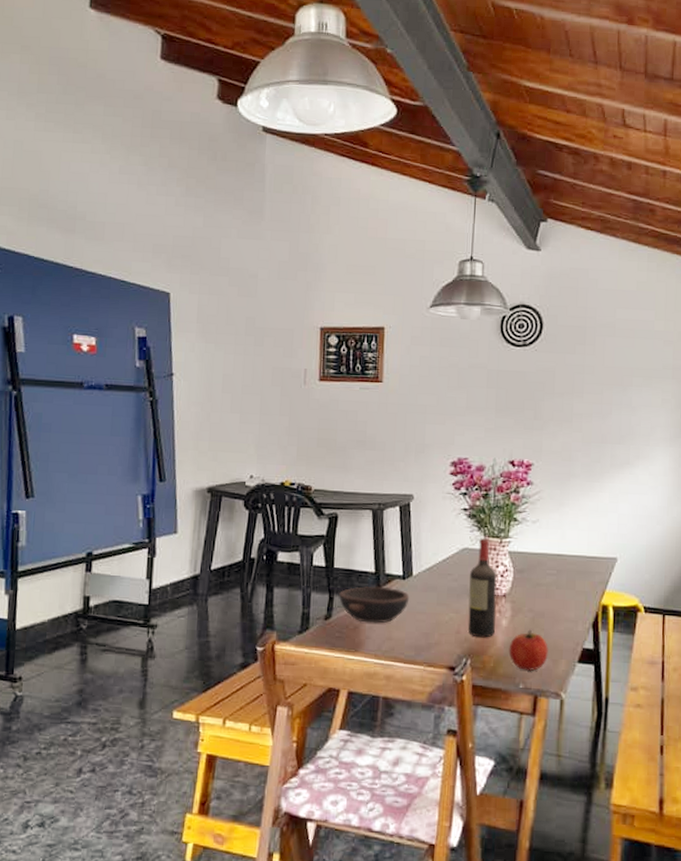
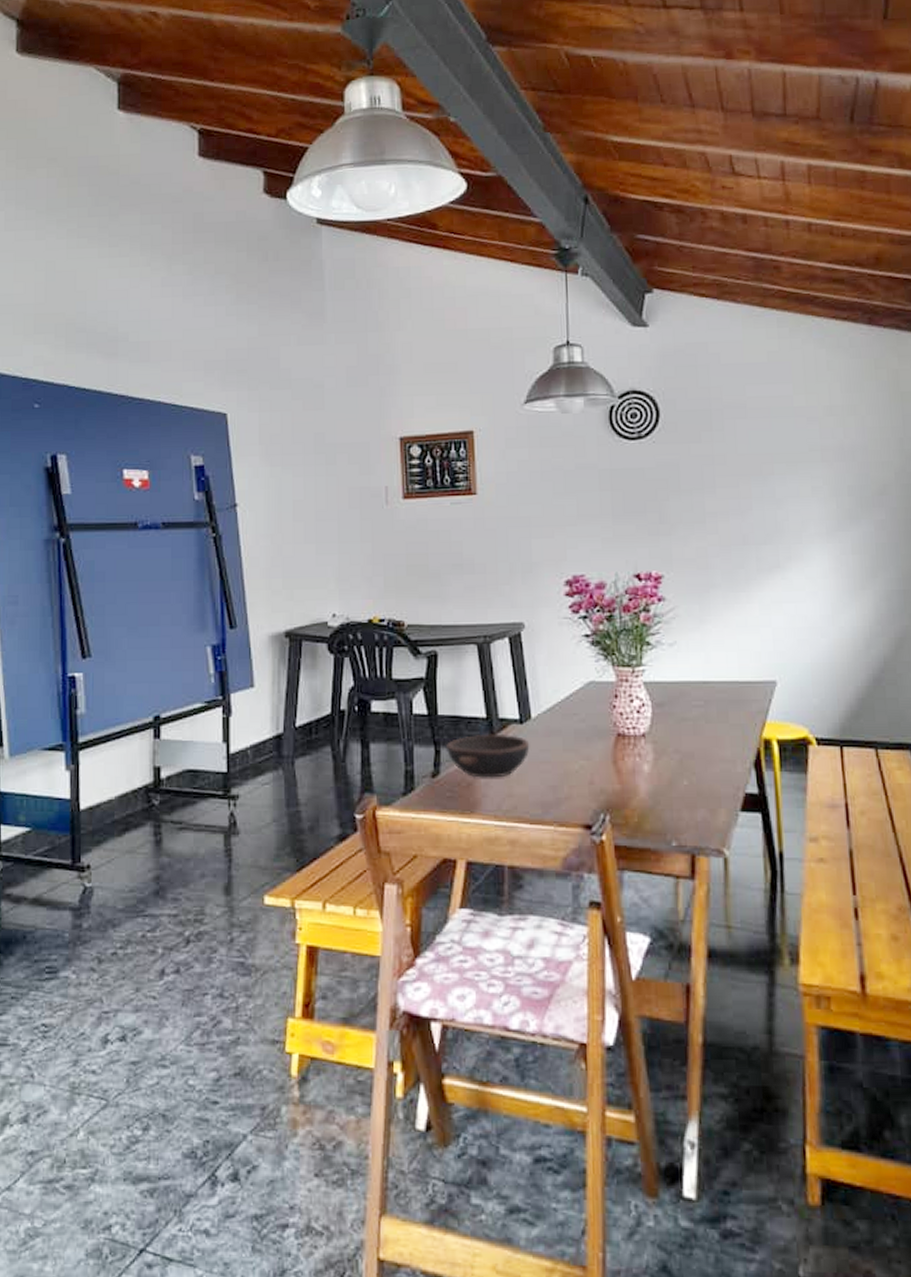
wine bottle: present [467,538,497,638] -> none [600,668,636,788]
apple: present [508,629,548,671] -> none [654,774,703,824]

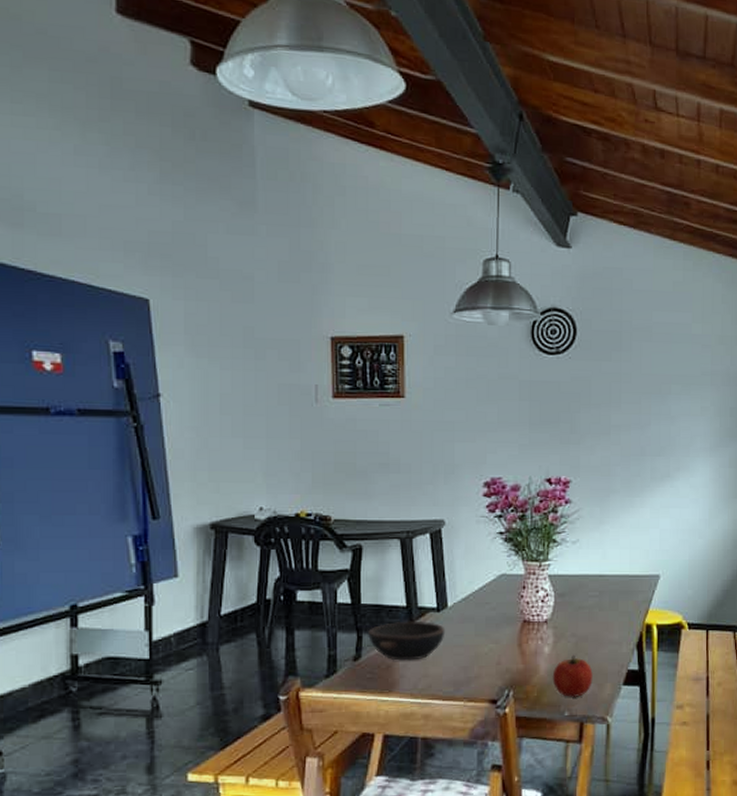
apple: none [654,774,703,824] -> present [552,654,593,697]

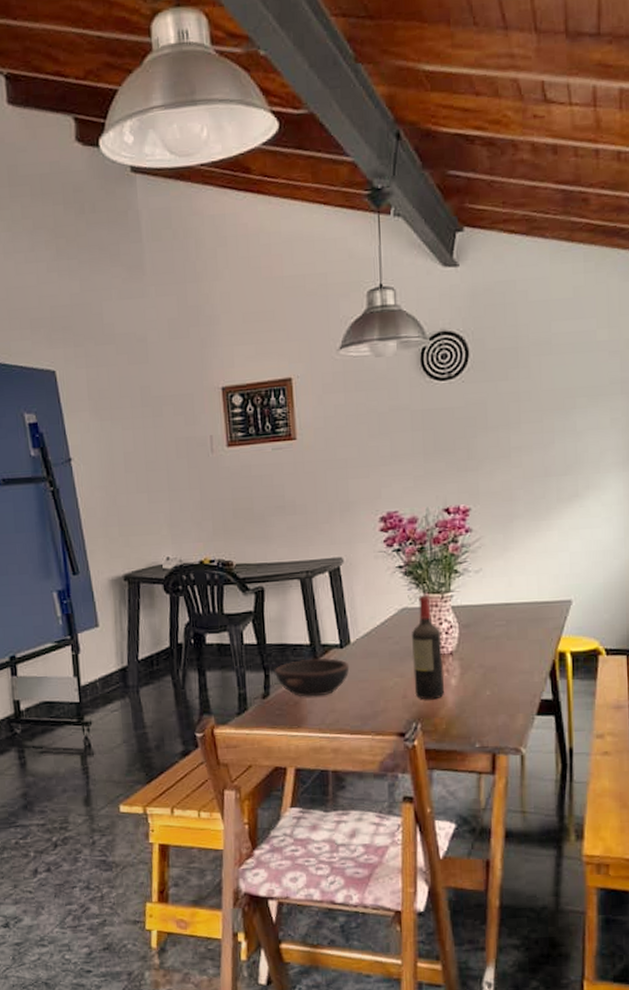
wine bottle: none [508,563,538,667] -> present [412,595,444,700]
apple: present [552,654,593,697] -> none [460,686,504,729]

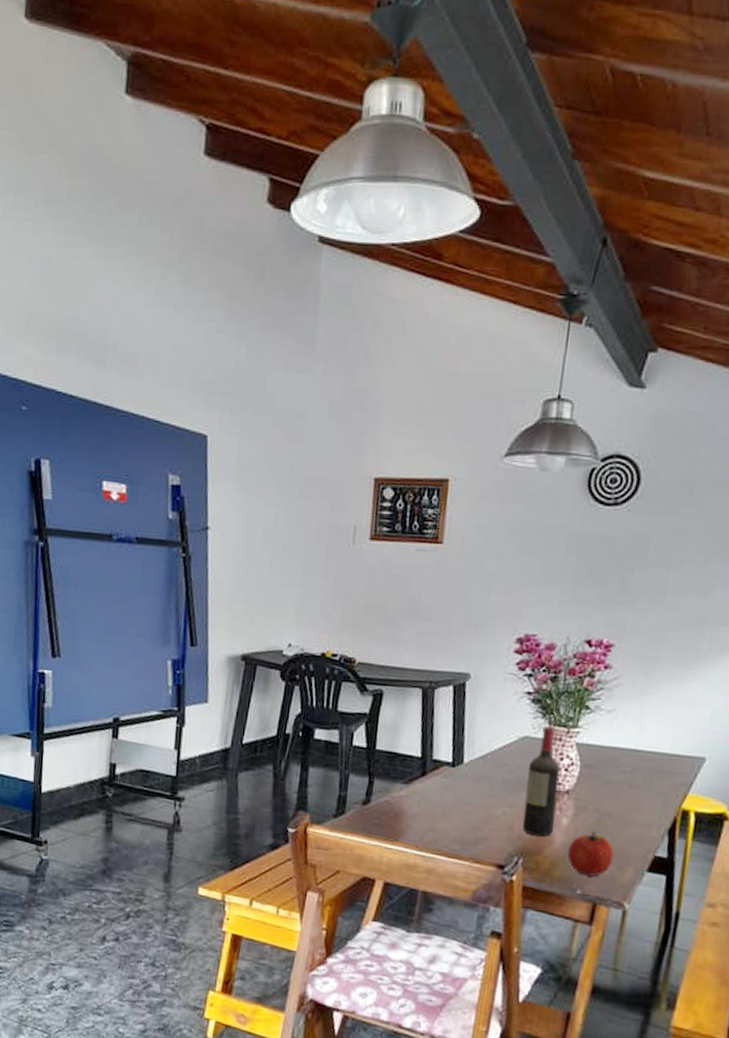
bowl: present [273,658,350,698] -> none [379,771,459,813]
apple: none [460,686,504,729] -> present [567,831,614,876]

